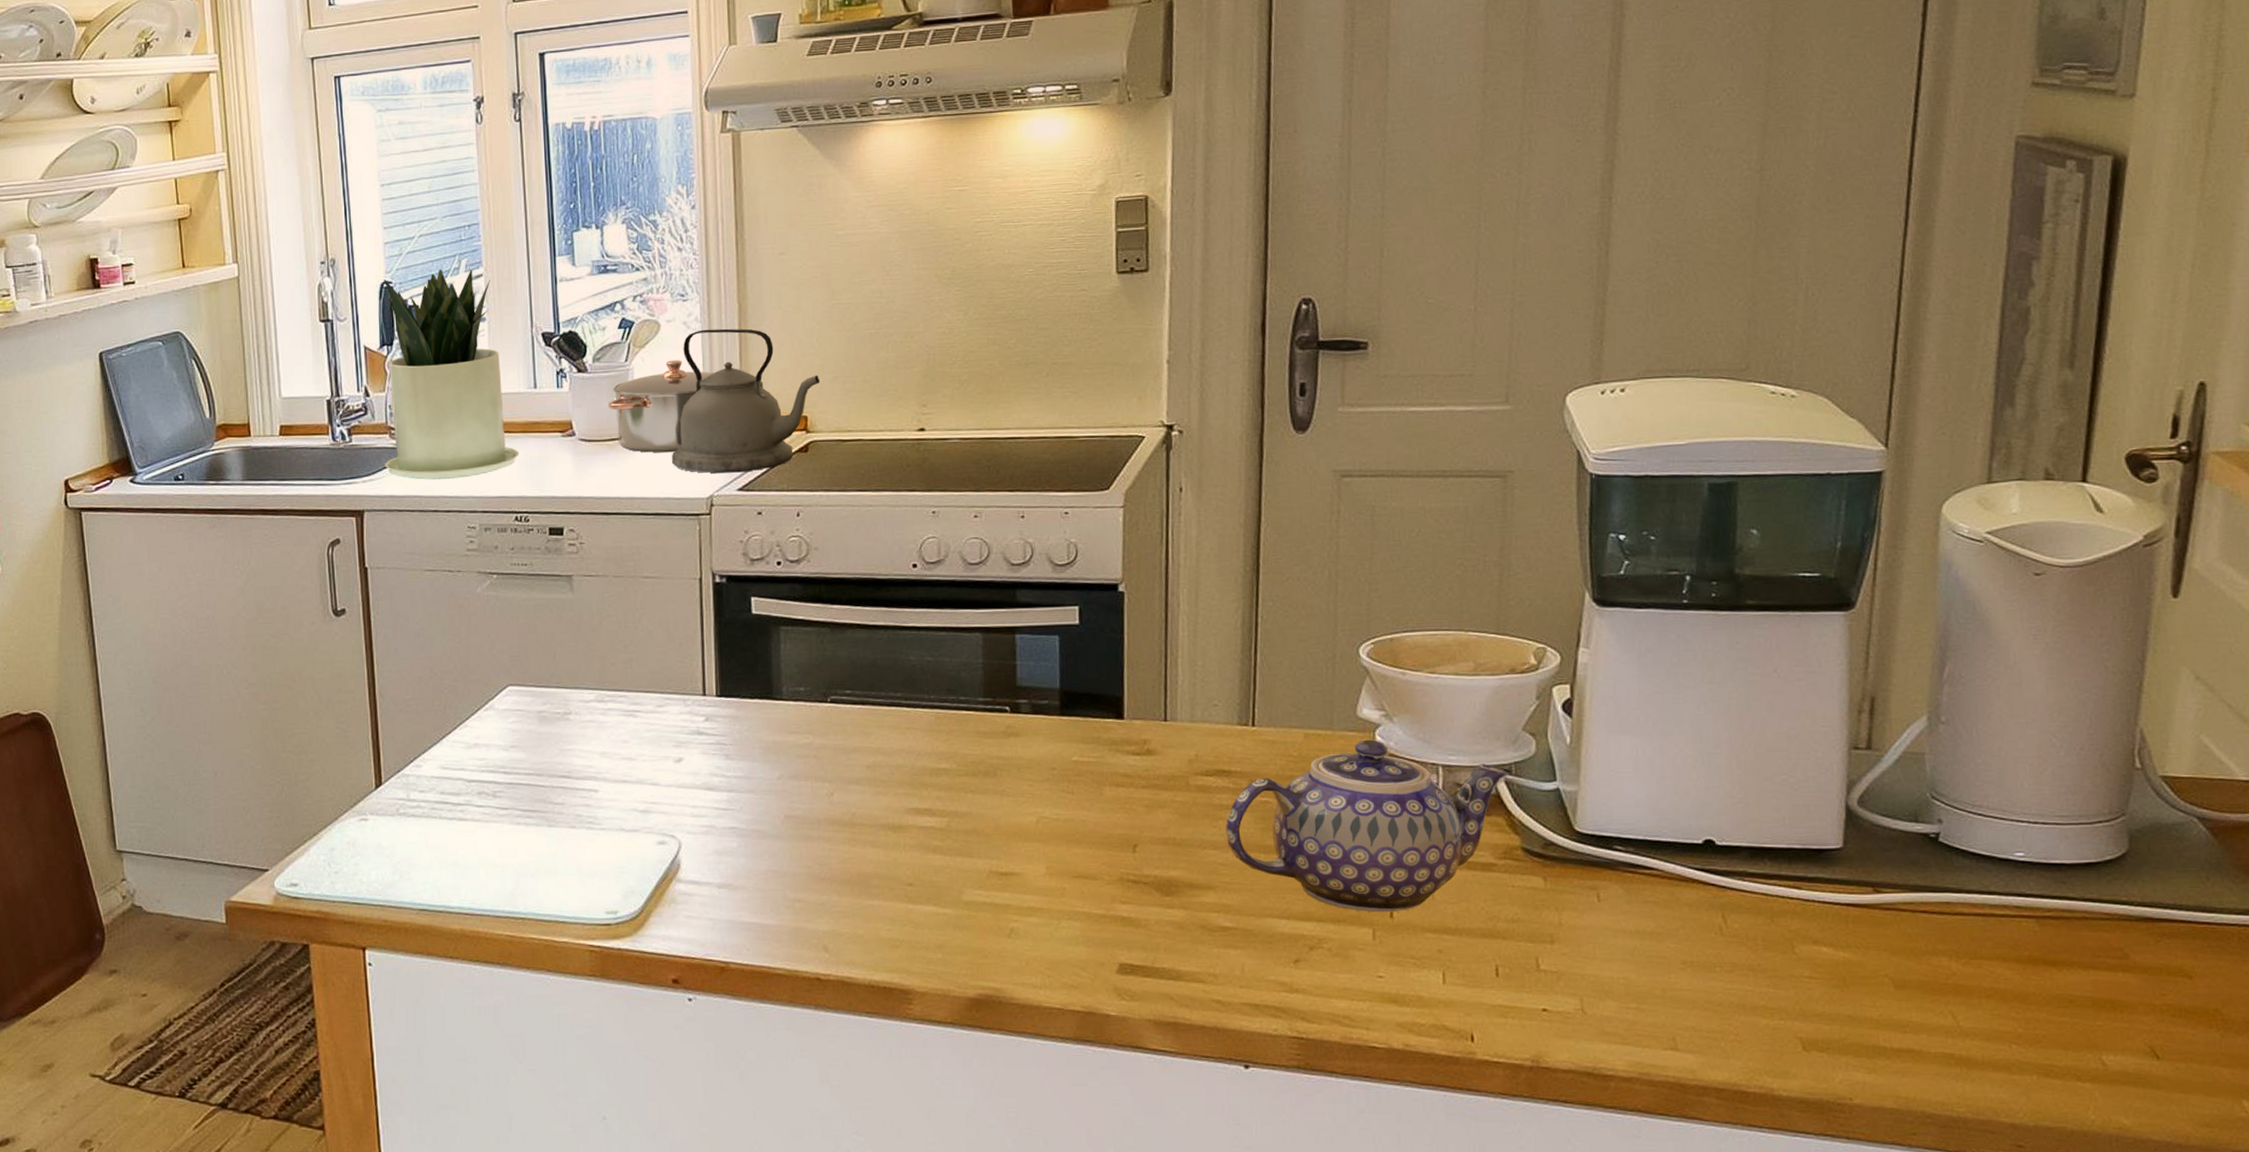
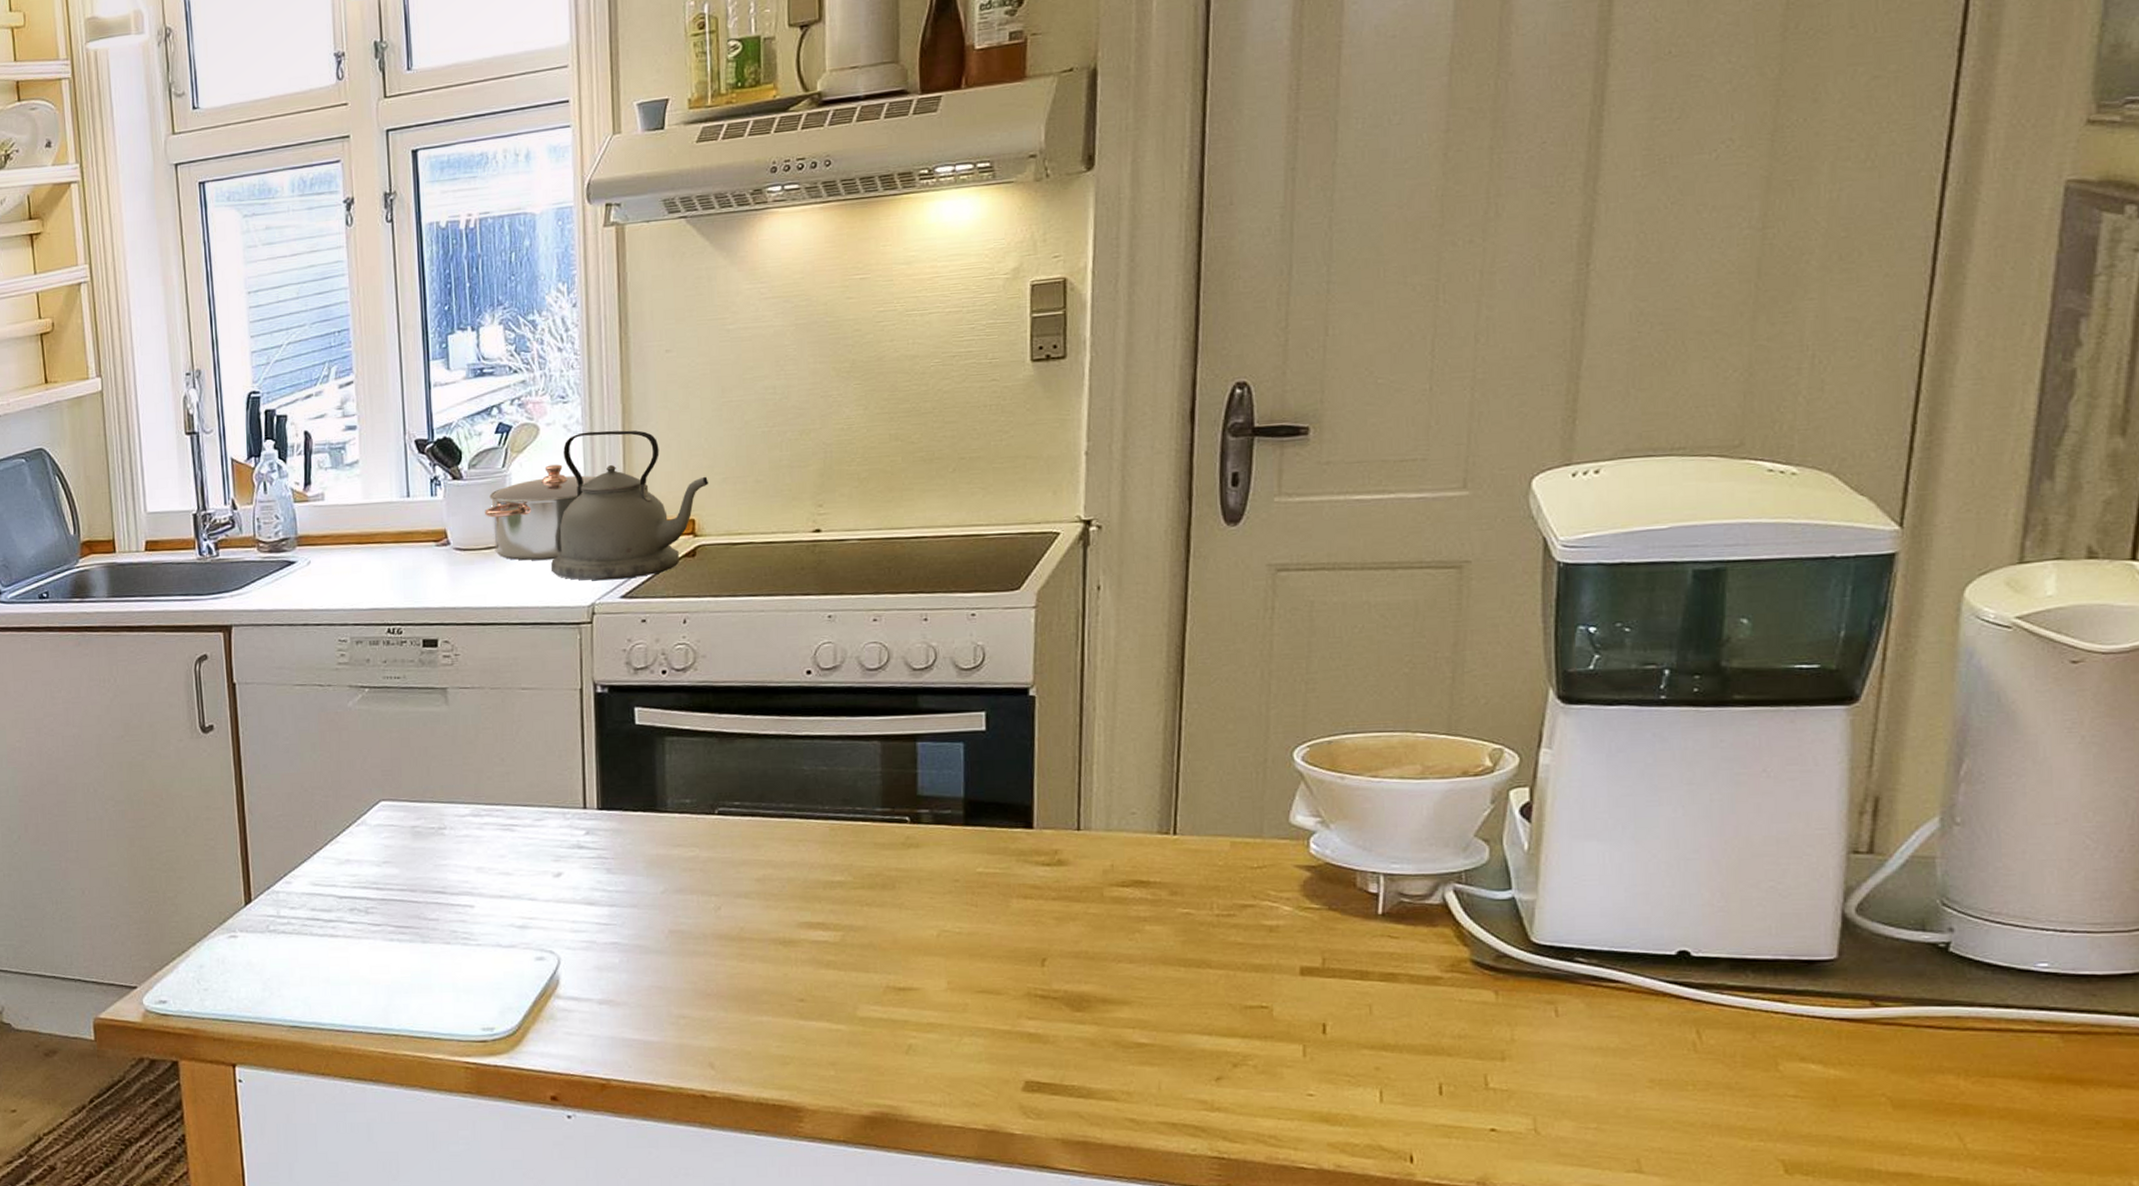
planter: present [383,269,520,480] -> none [250,377,392,593]
teapot: present [1226,739,1513,913] -> none [1143,847,1463,1029]

